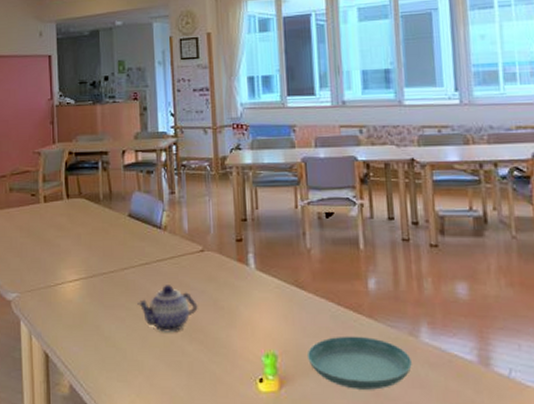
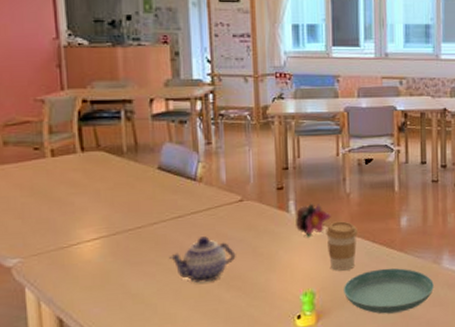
flower: none [254,257,291,293] -> present [295,203,331,237]
coffee cup: none [286,279,321,334] -> present [326,221,358,271]

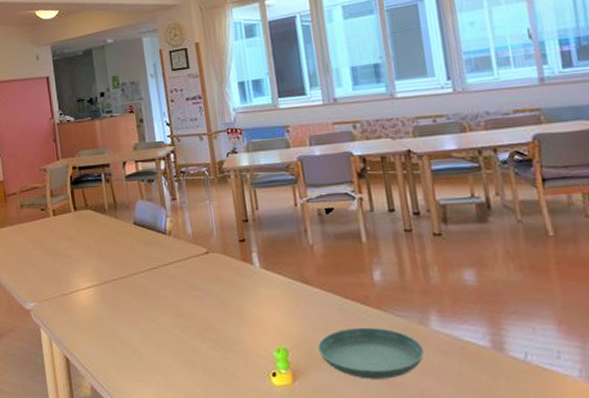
teapot: present [169,236,236,283] -> none [149,287,207,333]
flower: present [295,203,331,237] -> none [260,255,296,290]
coffee cup: present [326,221,358,271] -> none [292,274,328,328]

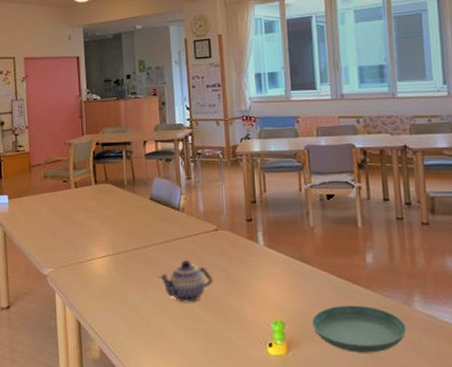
teapot: none [149,287,207,333] -> present [159,260,213,303]

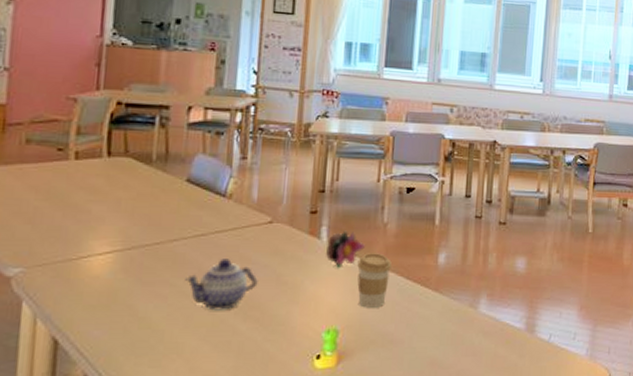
flower: none [263,235,297,267] -> present [325,230,365,268]
coffee cup: none [292,254,323,303] -> present [357,253,392,308]
saucer: present [311,305,406,353] -> none [369,308,468,360]

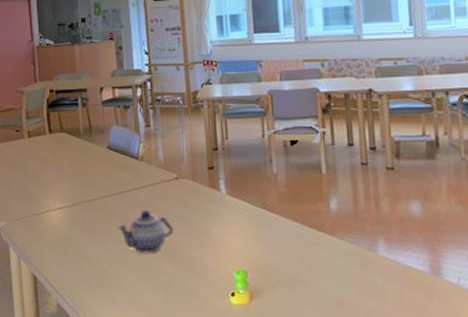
flower: present [325,230,365,268] -> none [225,182,260,216]
coffee cup: present [357,253,392,308] -> none [255,201,286,251]

